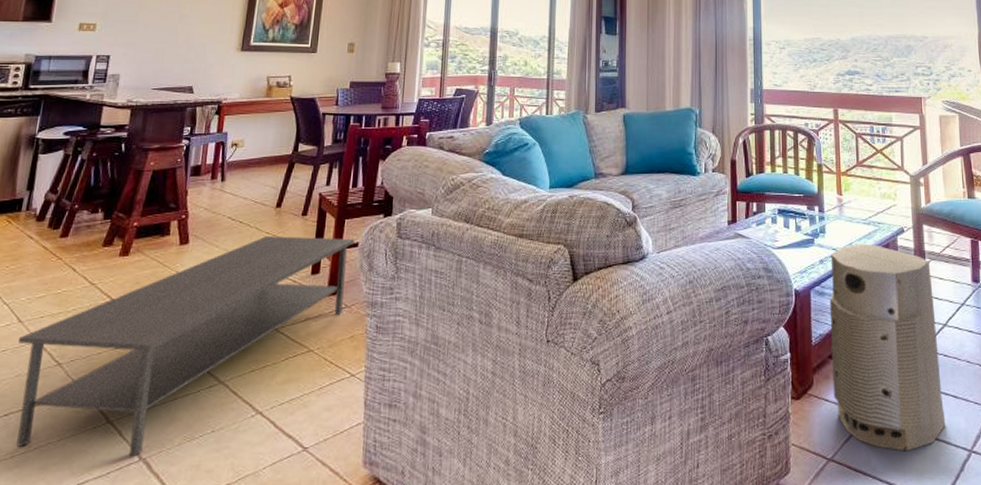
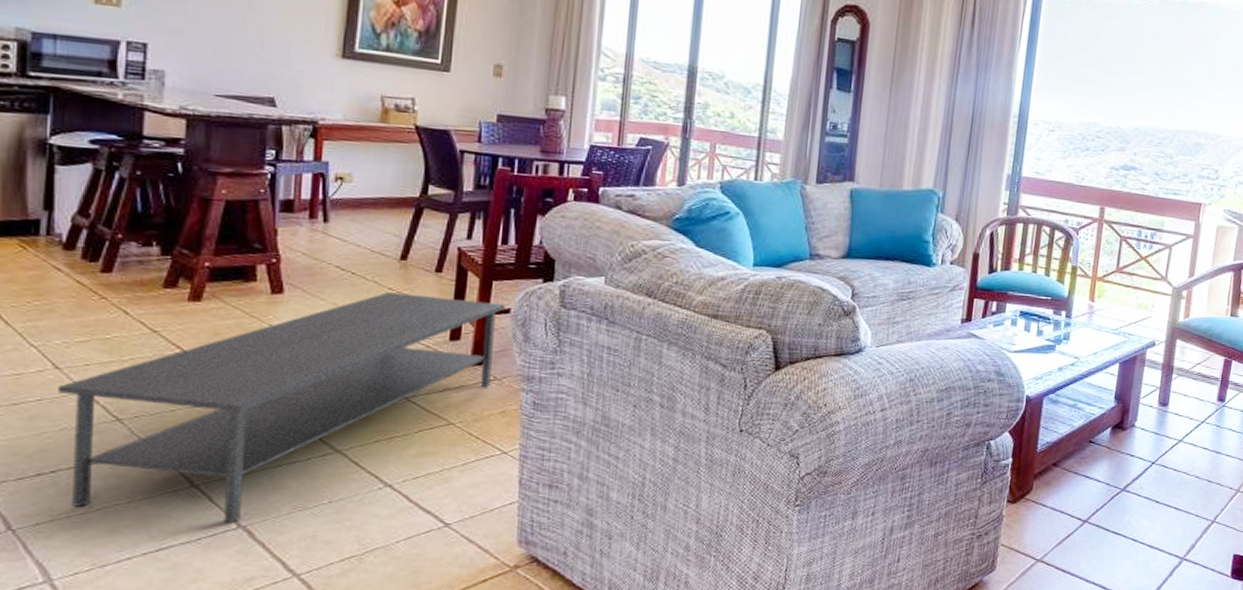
air purifier: present [829,243,946,451] -> none [1052,354,1177,556]

